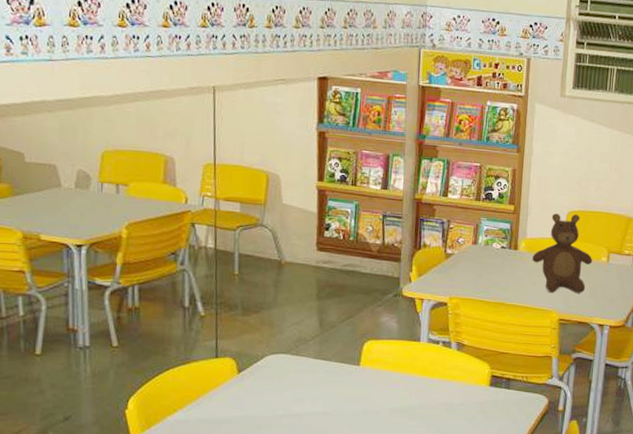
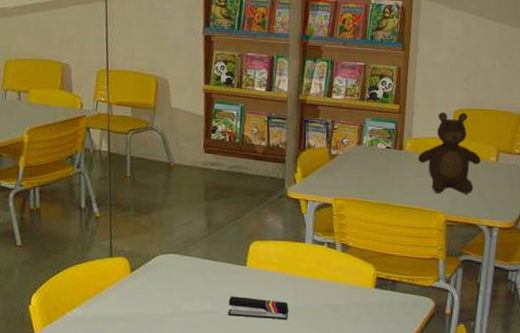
stapler: none [340,396,404,419] -> present [228,296,289,319]

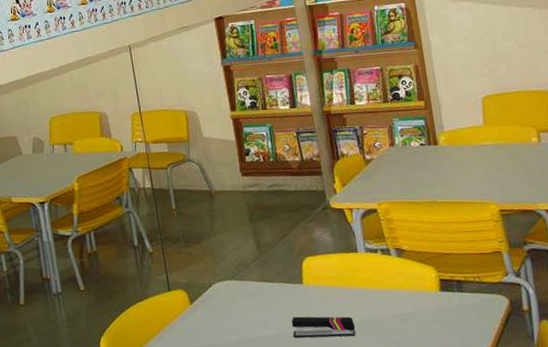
teddy bear: present [418,112,481,194] -> none [455,98,522,183]

